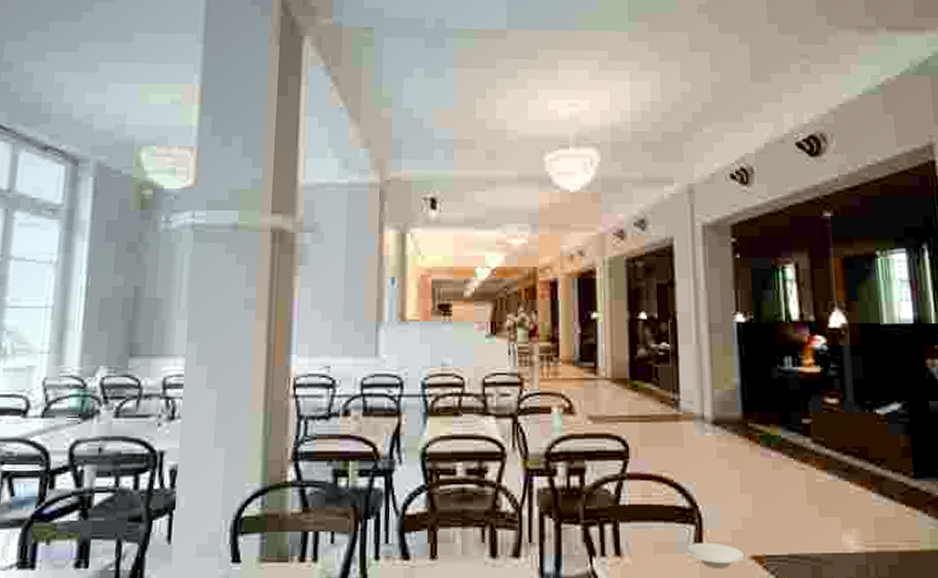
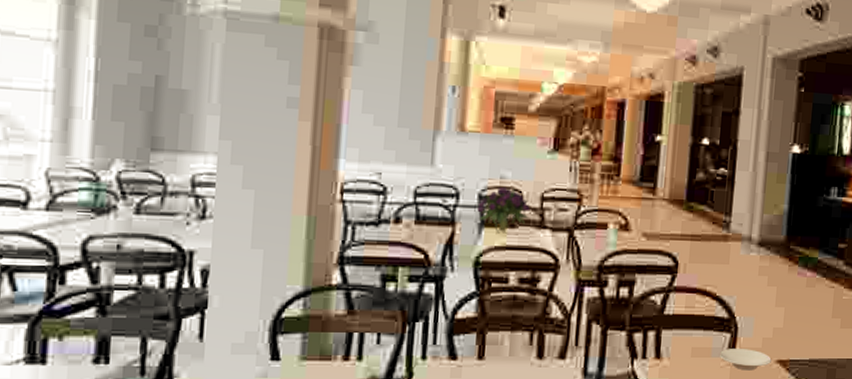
bouquet: none [421,374,474,421] -> present [477,186,532,232]

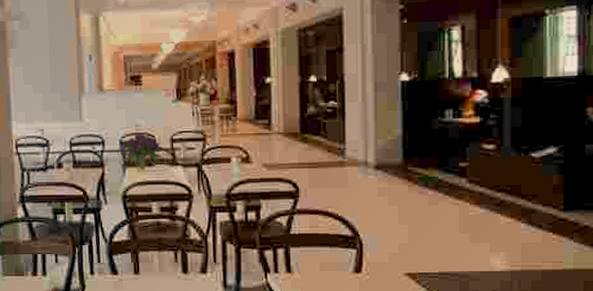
saucer: present [719,348,772,371] -> none [347,262,400,283]

